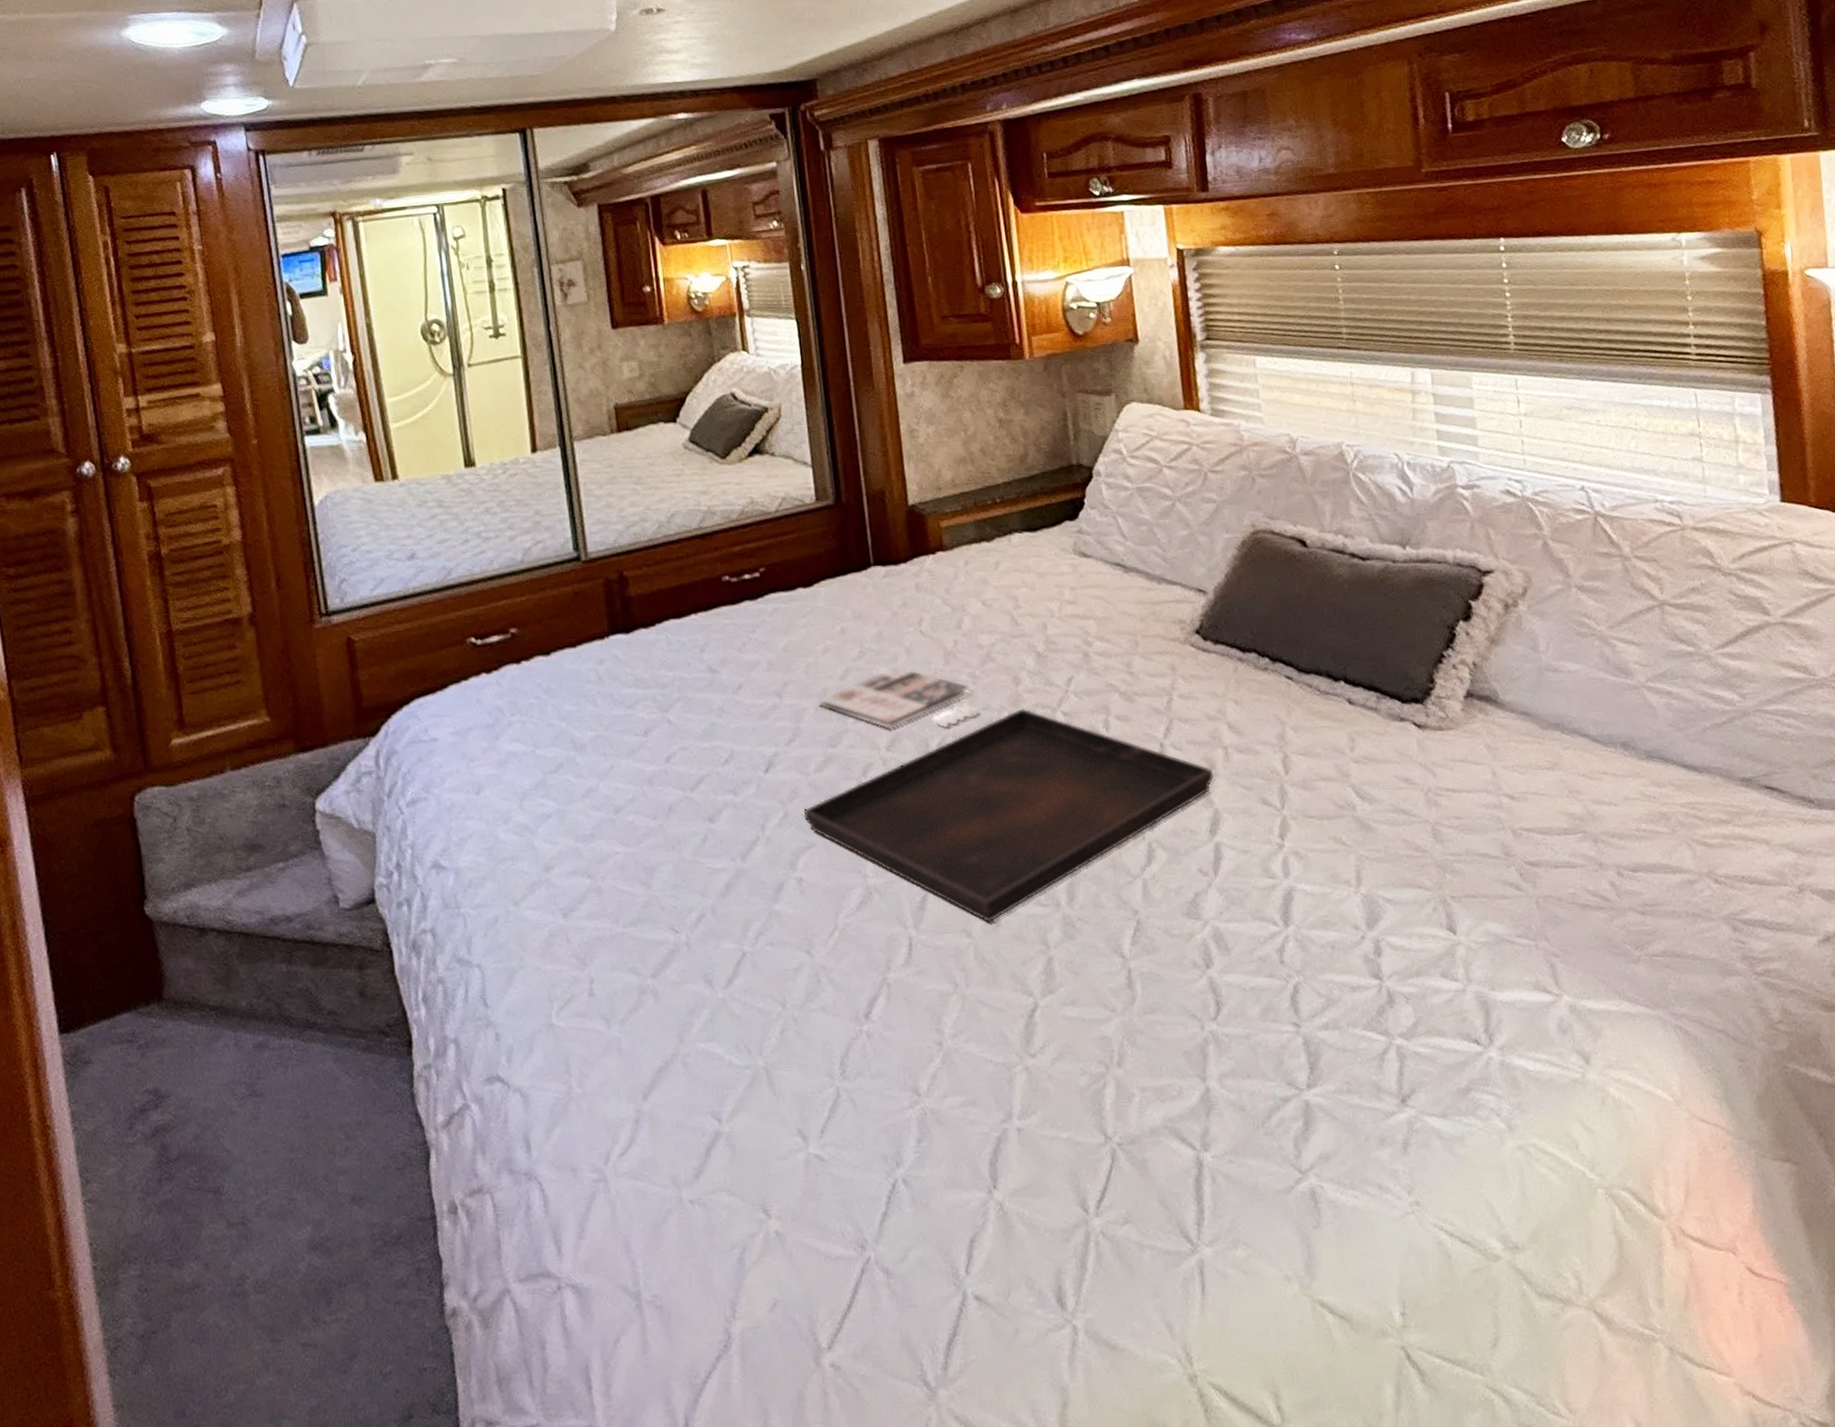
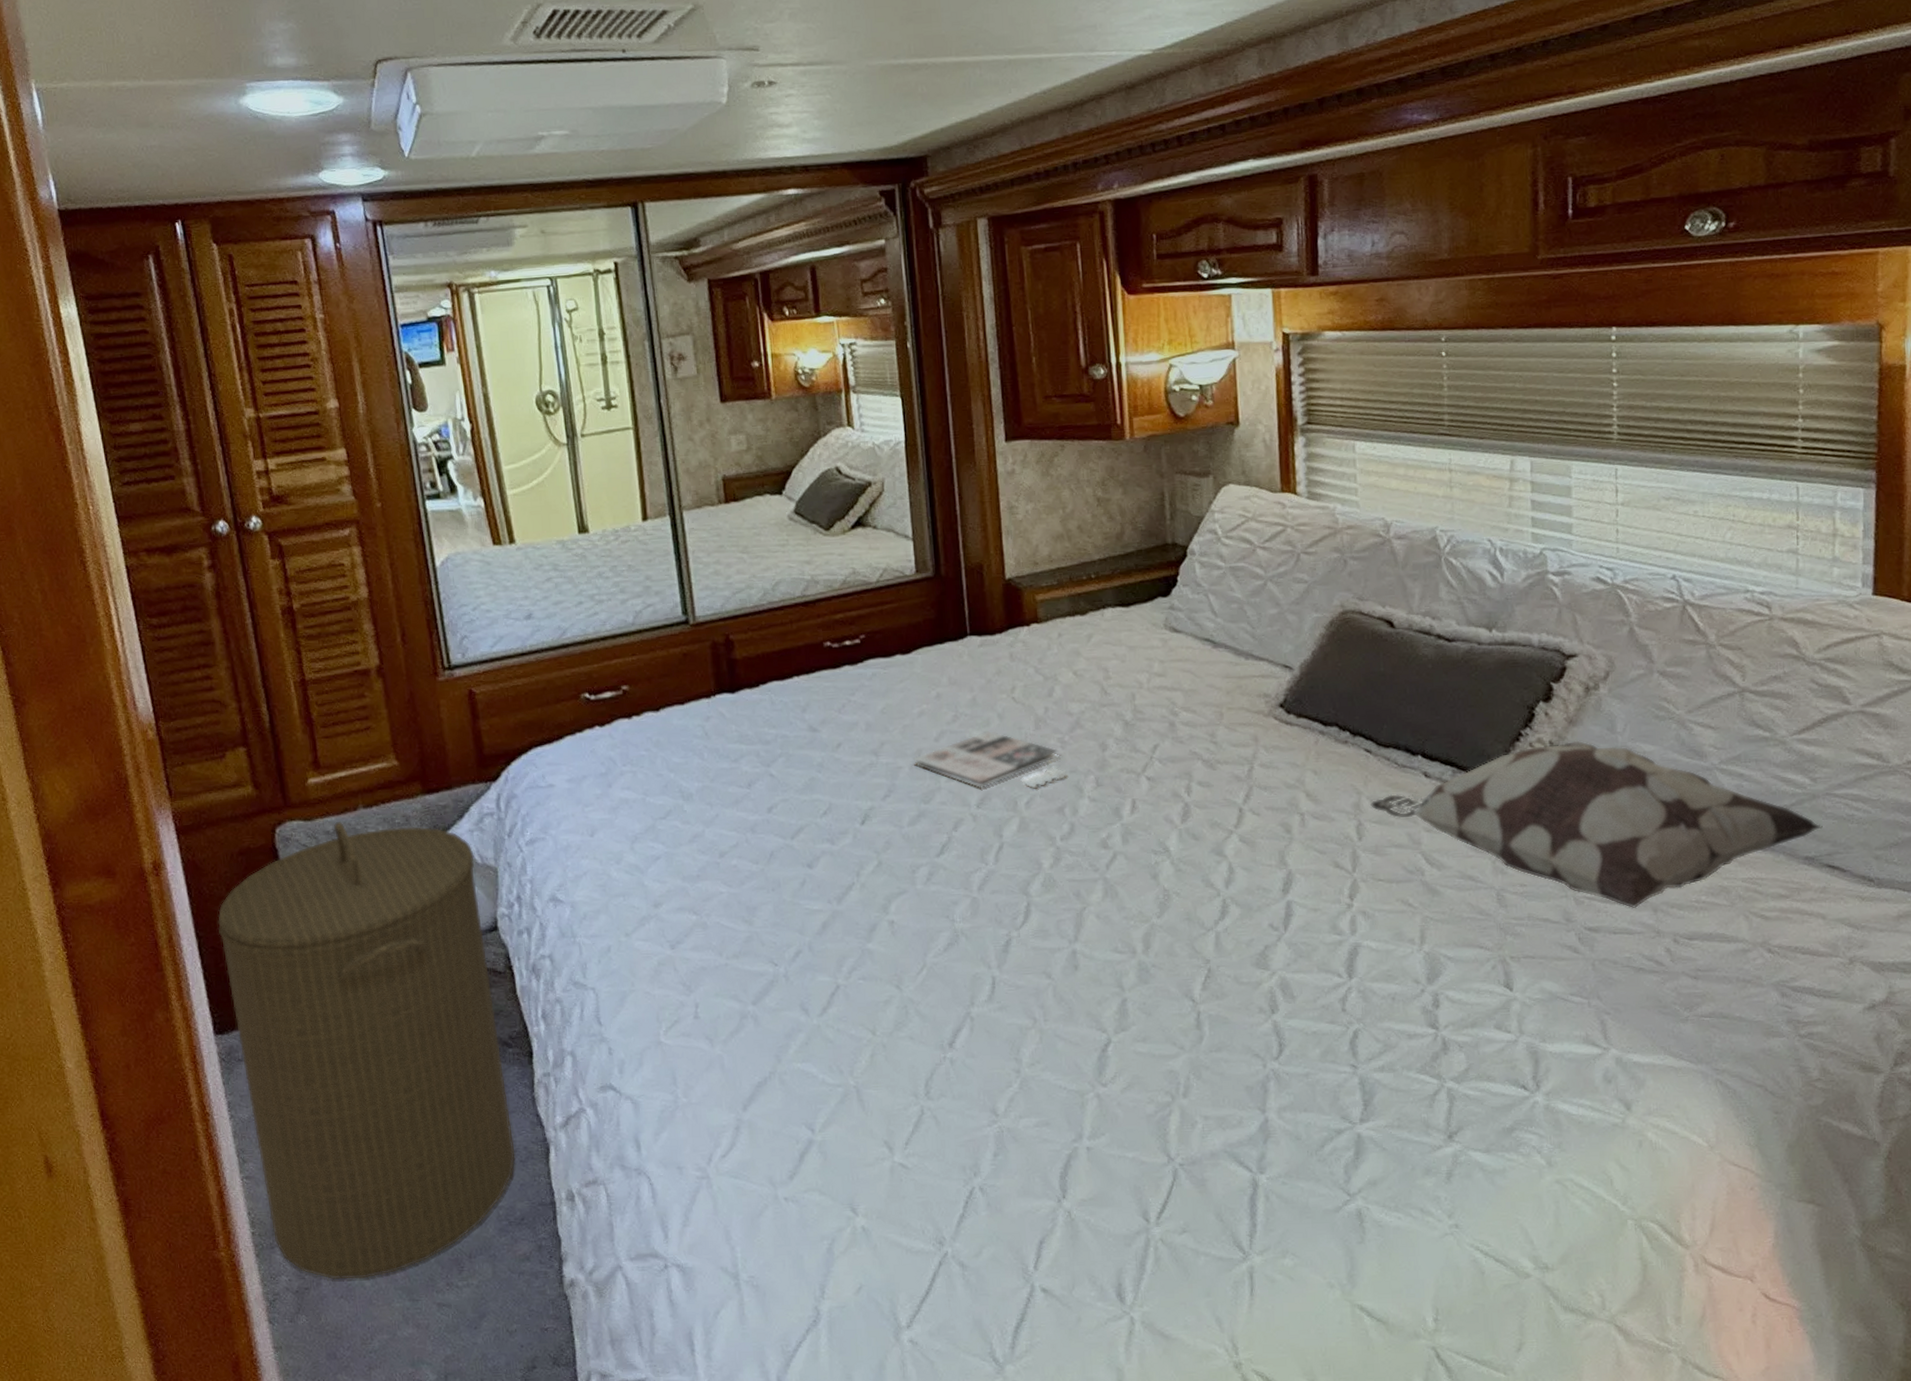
laundry hamper: none [66,785,392,1320] -> present [217,821,516,1280]
serving tray: present [804,708,1215,923] -> none [897,772,1290,967]
decorative pillow: none [1295,660,1757,841] -> present [1370,740,1823,909]

